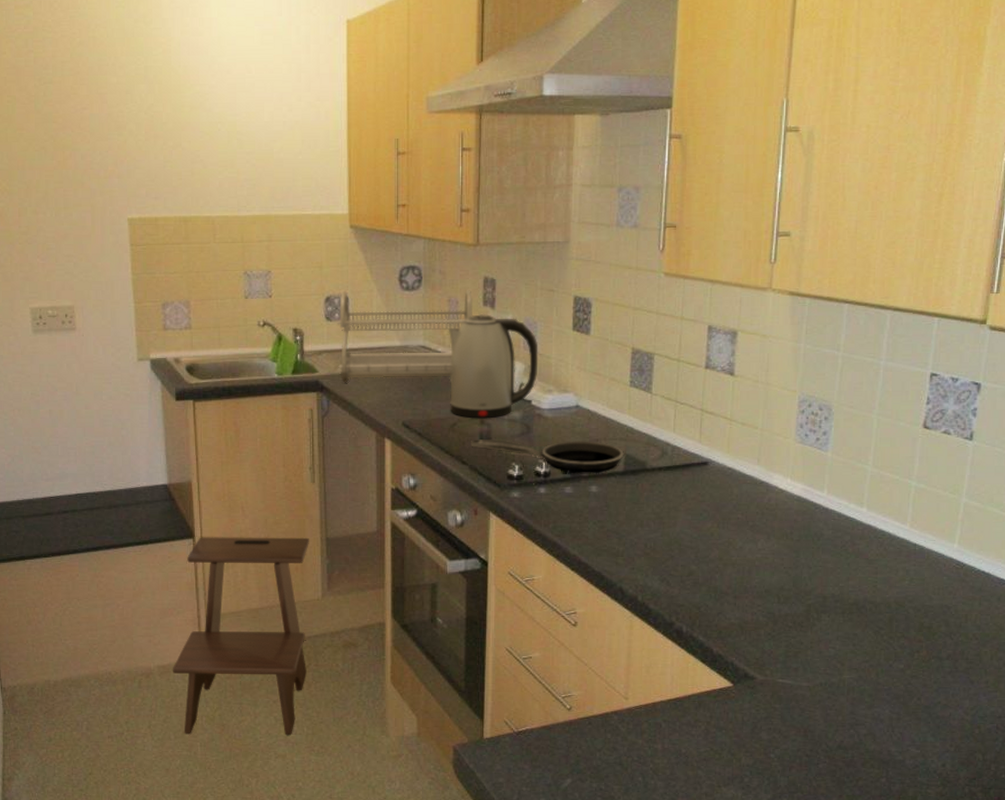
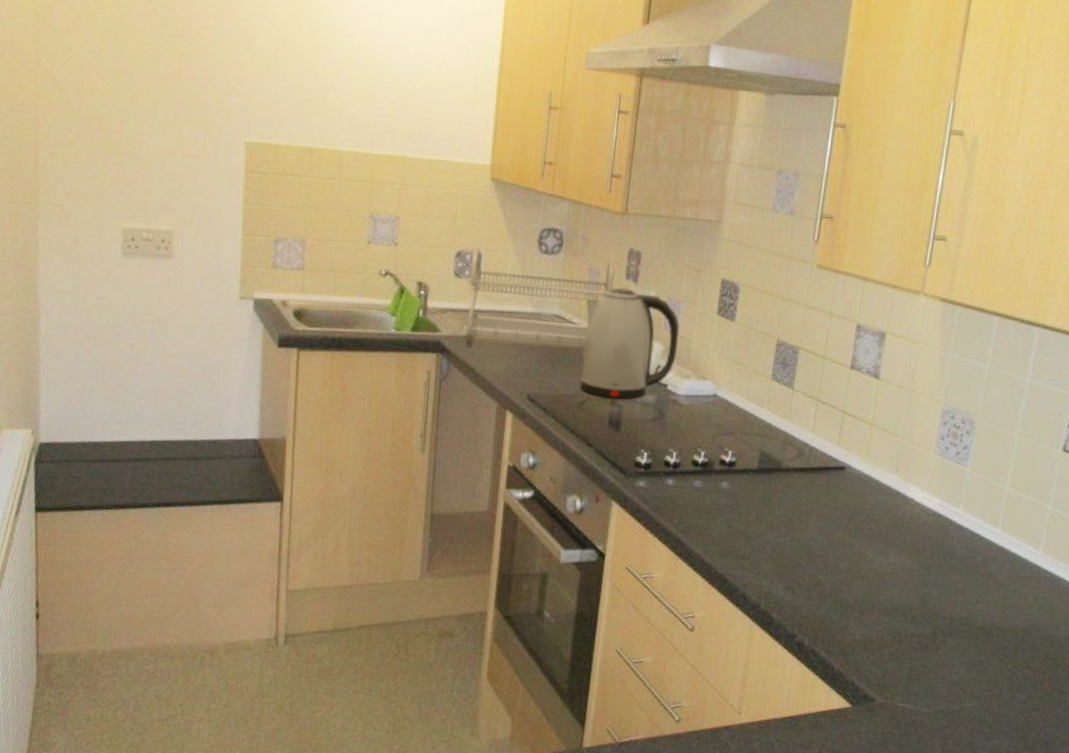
step stool: present [173,537,309,735] -> none [241,501,412,730]
frying pan: present [471,438,624,474] -> none [598,421,760,470]

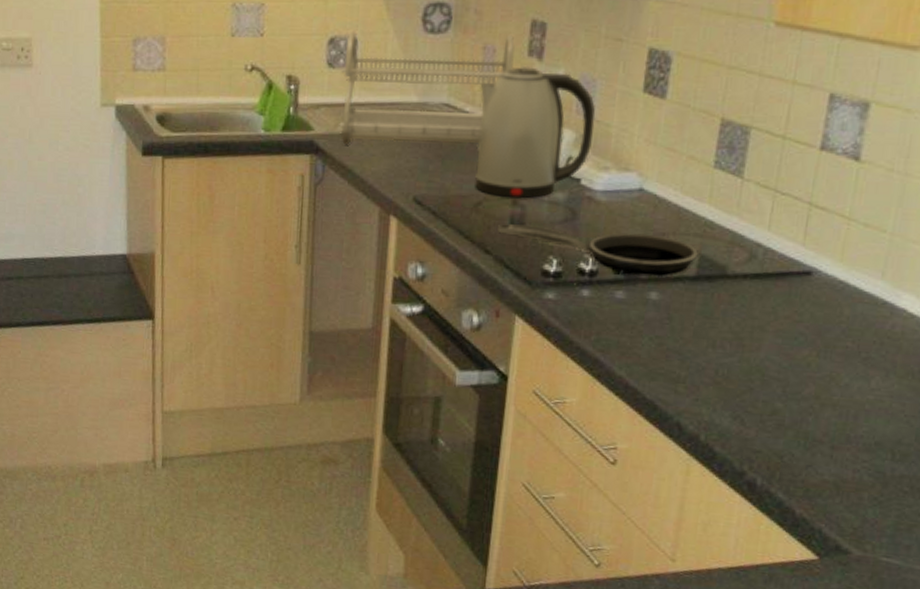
frying pan: none [598,421,760,470] -> present [498,224,698,277]

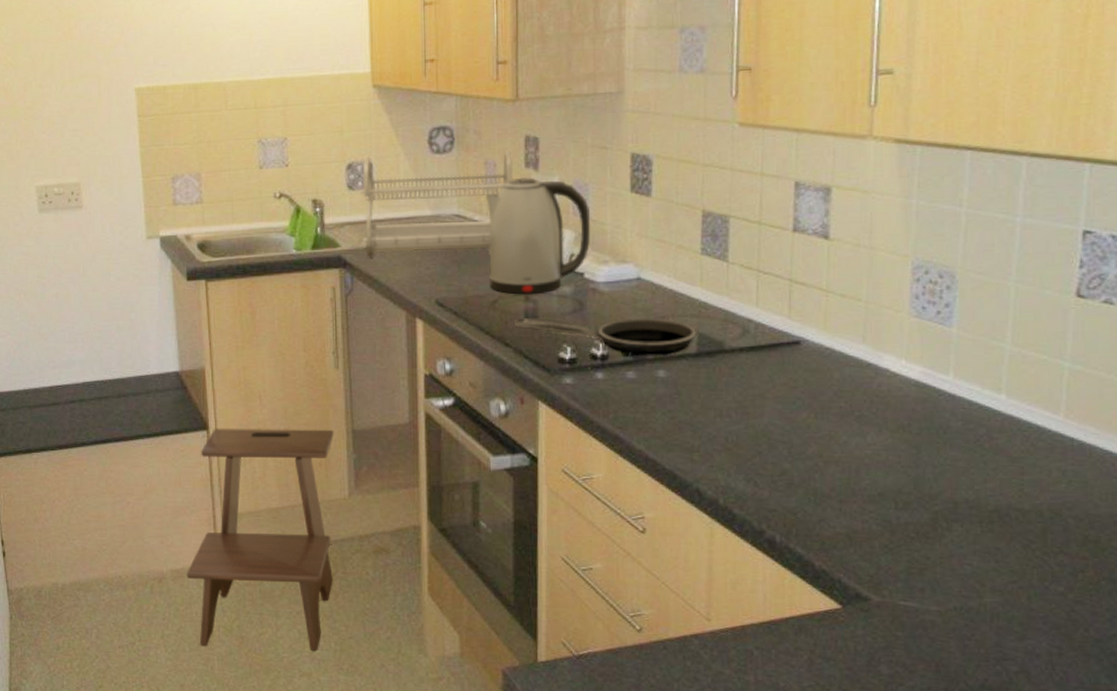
step stool: none [120,319,289,559] -> present [187,429,334,650]

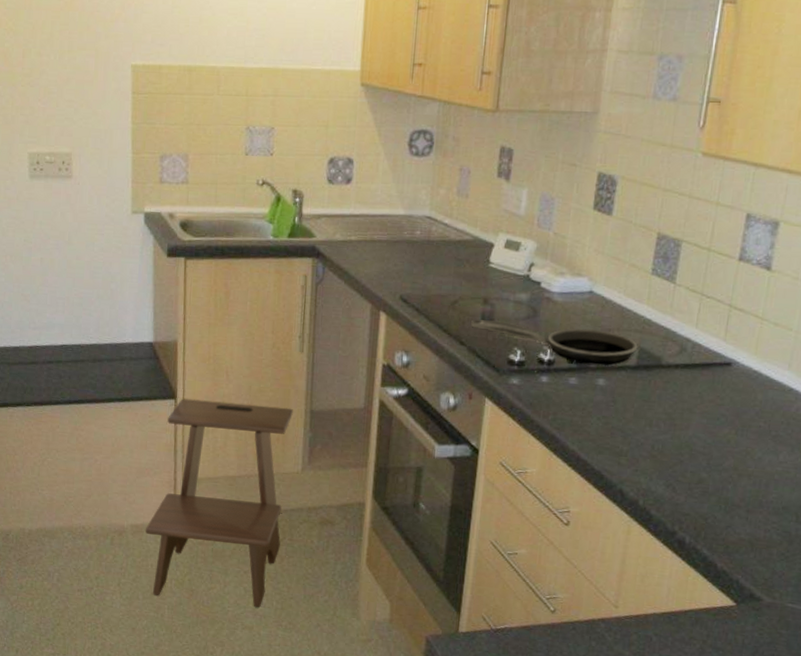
dish rack: present [360,149,513,258] -> none [337,153,486,251]
kettle: present [485,176,591,295] -> none [452,185,554,298]

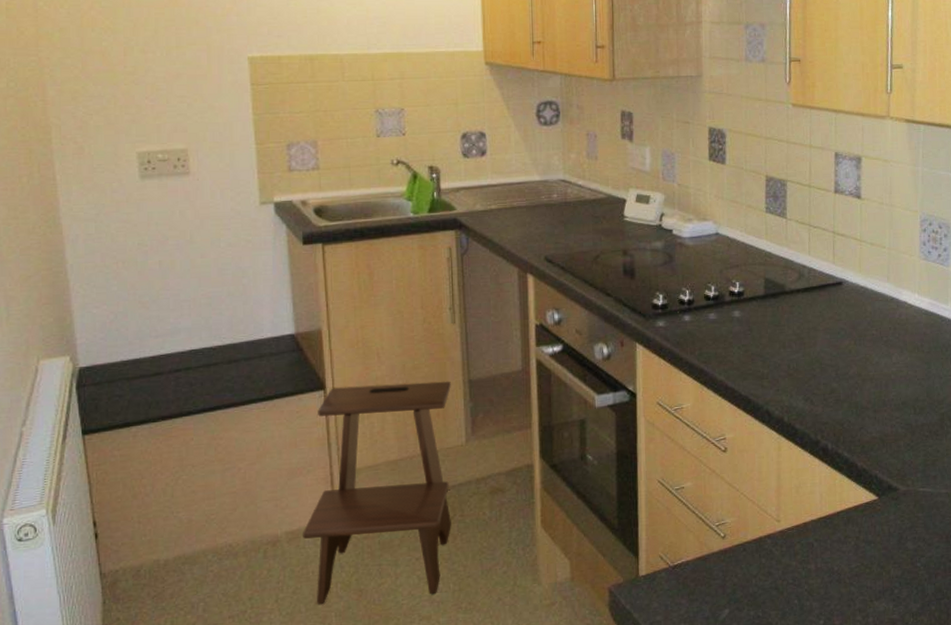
frying pan: present [471,319,638,366] -> none [614,266,764,300]

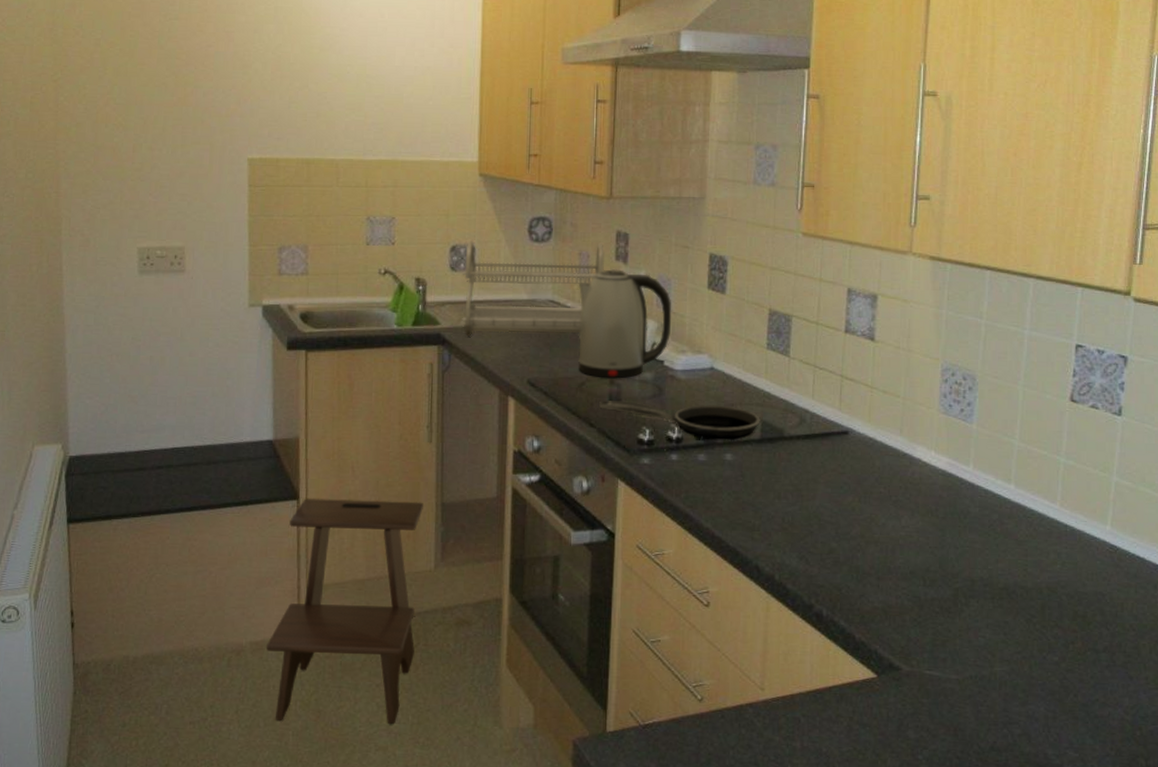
dish rack: none [474,122,611,220] -> present [462,241,604,337]
kettle: none [588,146,678,250] -> present [578,268,672,378]
frying pan: none [614,266,764,300] -> present [599,400,760,441]

